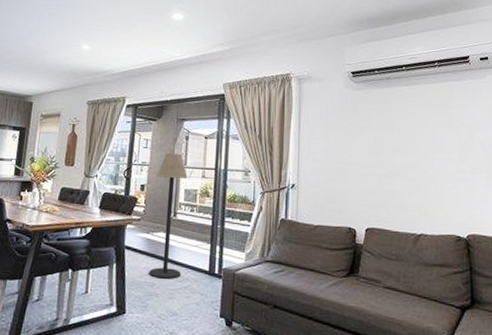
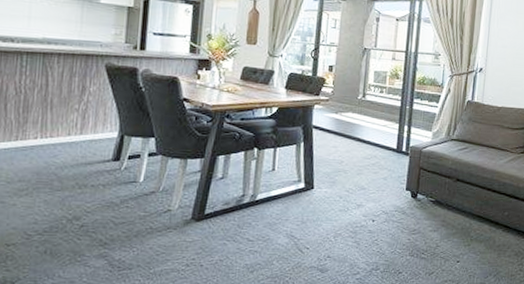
floor lamp: present [149,153,188,279] -> none [337,34,378,157]

